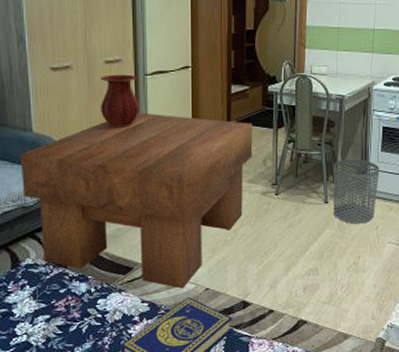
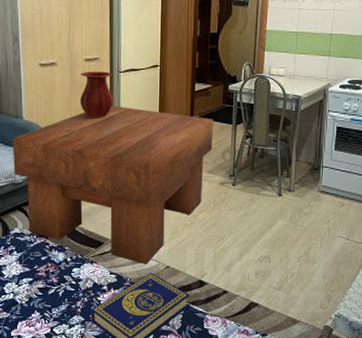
waste bin: present [333,159,380,224] -> none [286,155,333,218]

